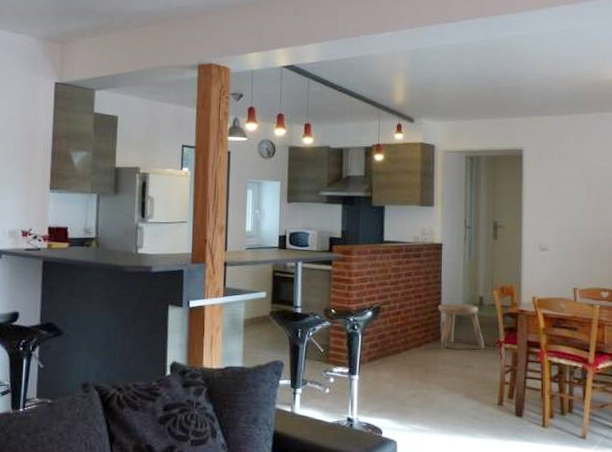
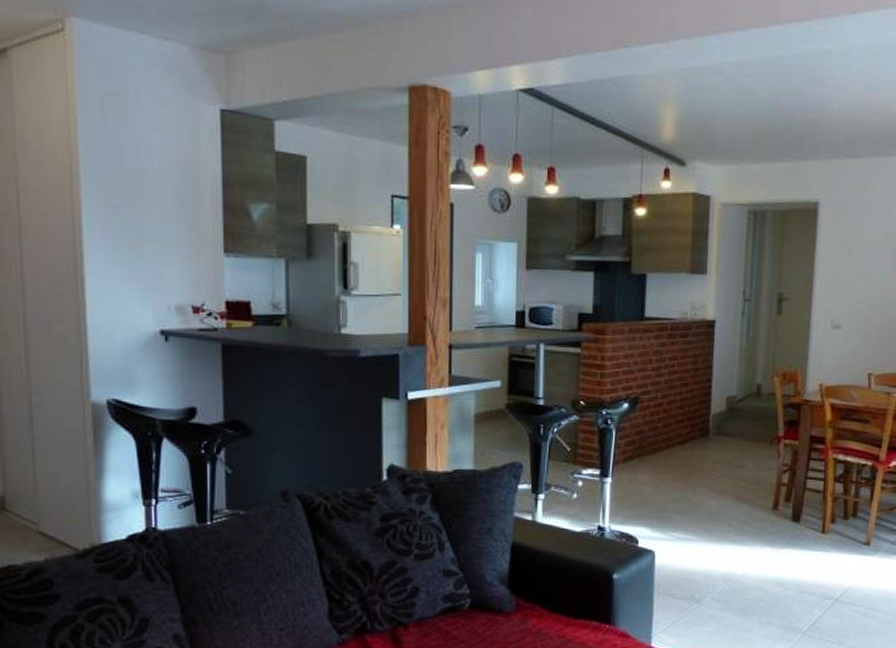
stool: present [438,303,485,349] -> none [707,392,761,446]

